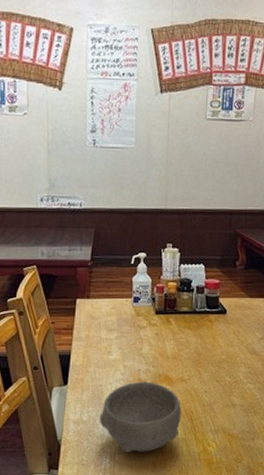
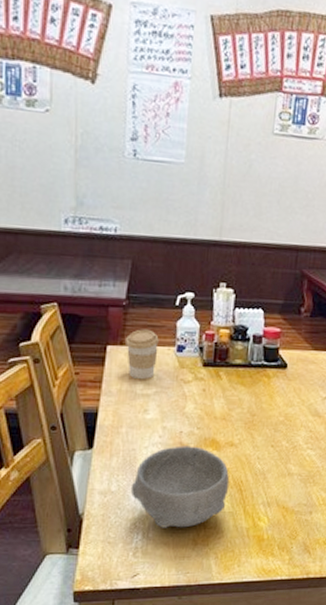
coffee cup: none [91,284,118,326] -> present [126,329,159,379]

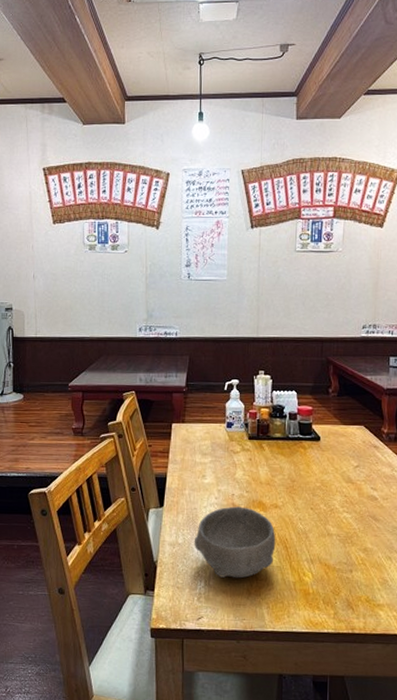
coffee cup: present [126,329,159,379] -> none [186,410,212,450]

